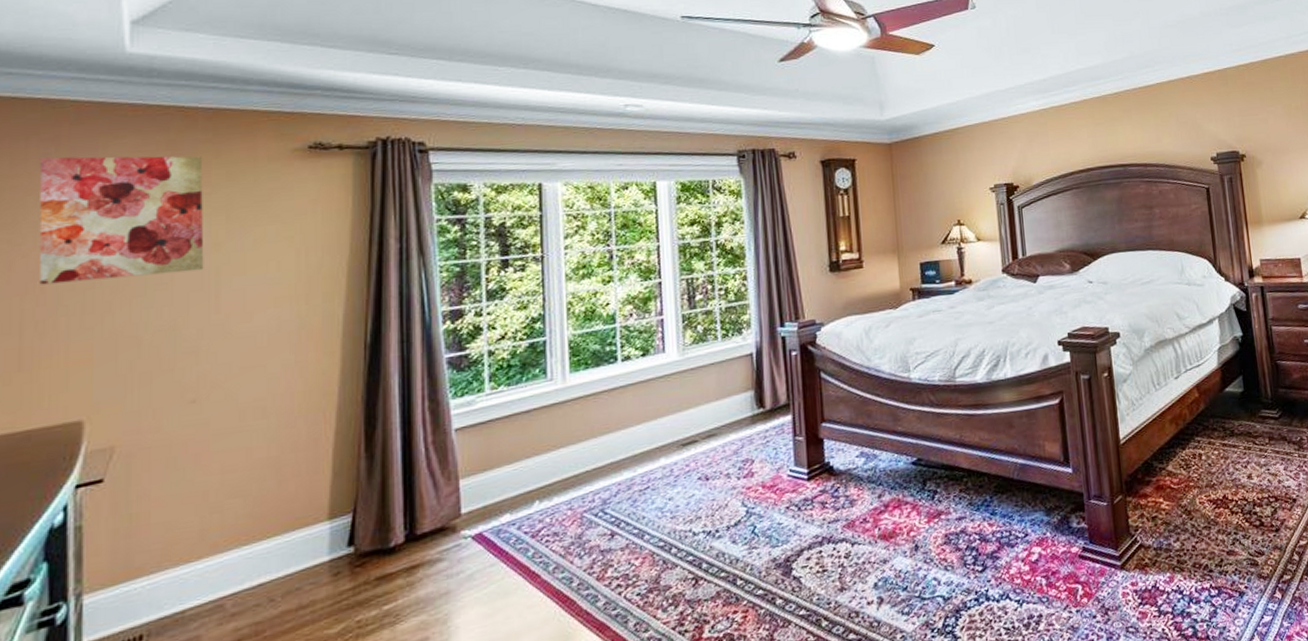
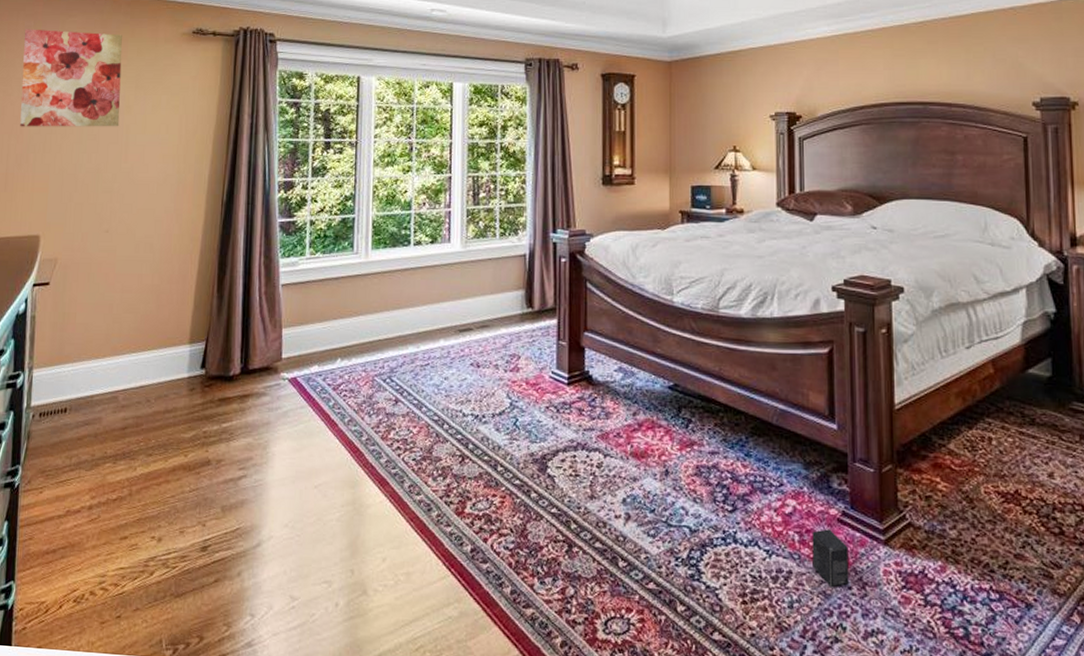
box: none [1057,566,1093,620] -> present [812,529,849,587]

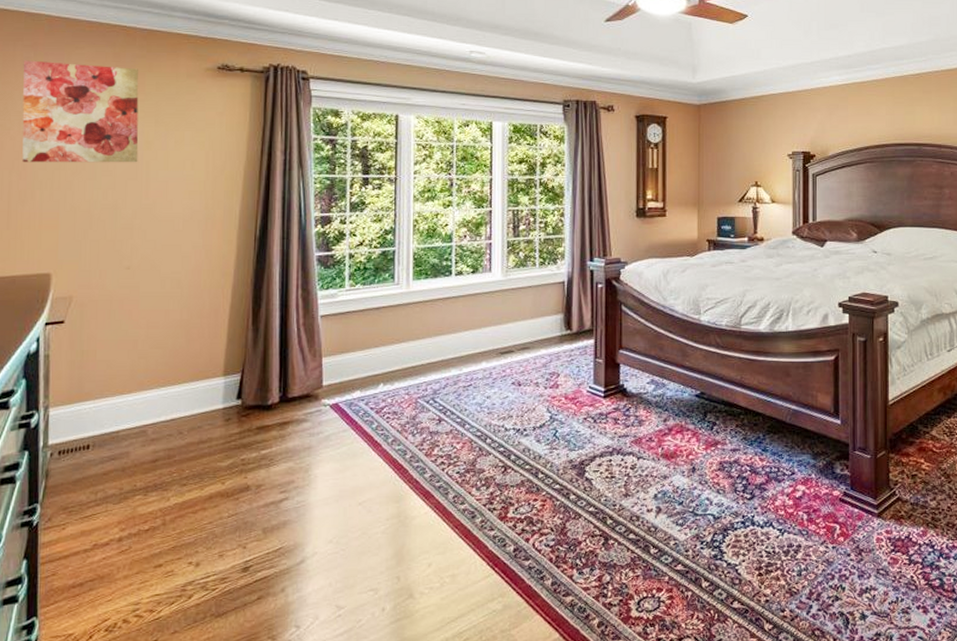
box: present [812,529,849,587] -> none [818,508,848,555]

